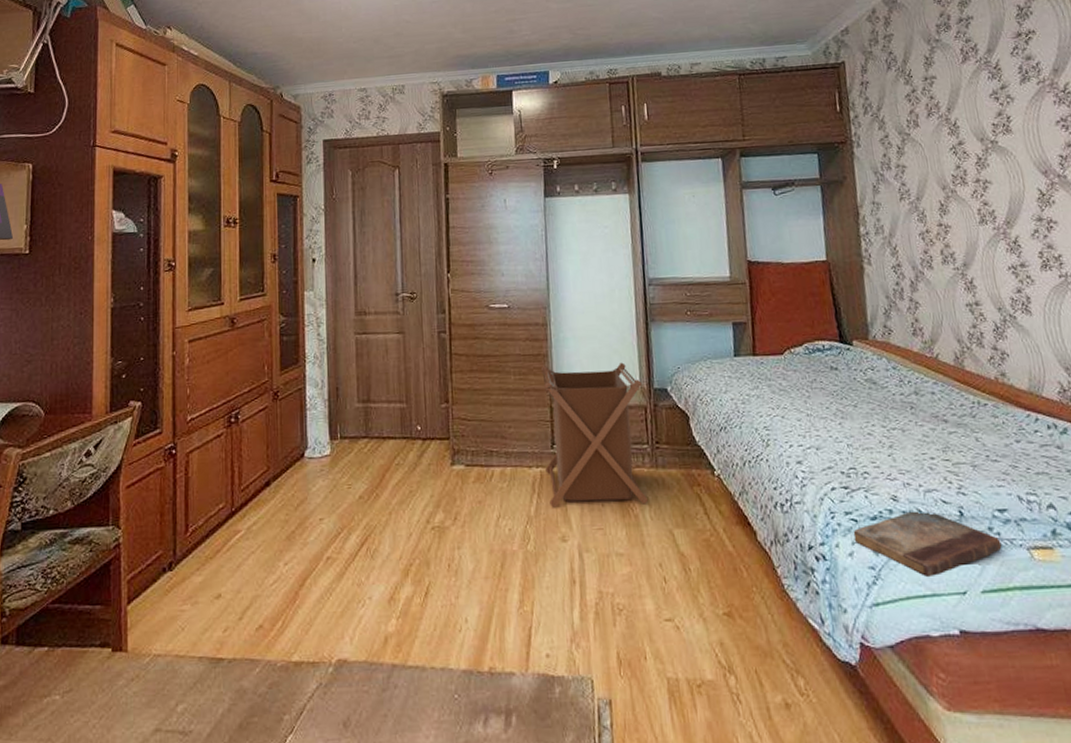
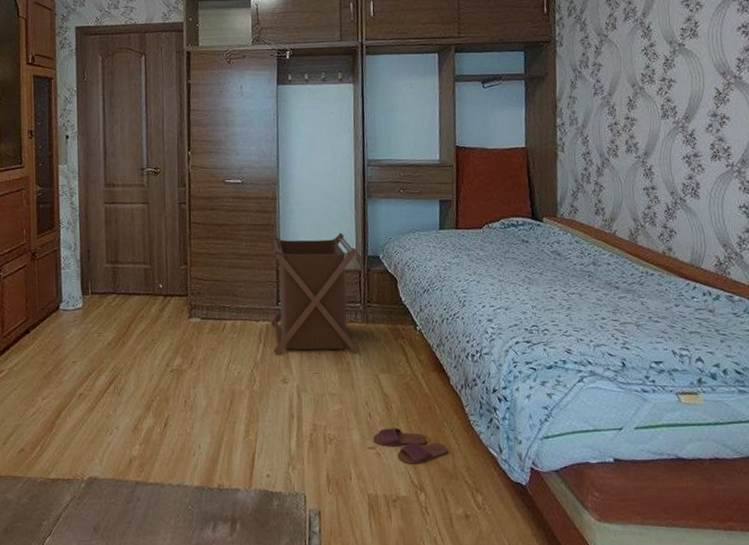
slippers: none [670,594,760,640] -> present [373,428,449,464]
book: present [853,509,1002,578] -> none [531,360,655,416]

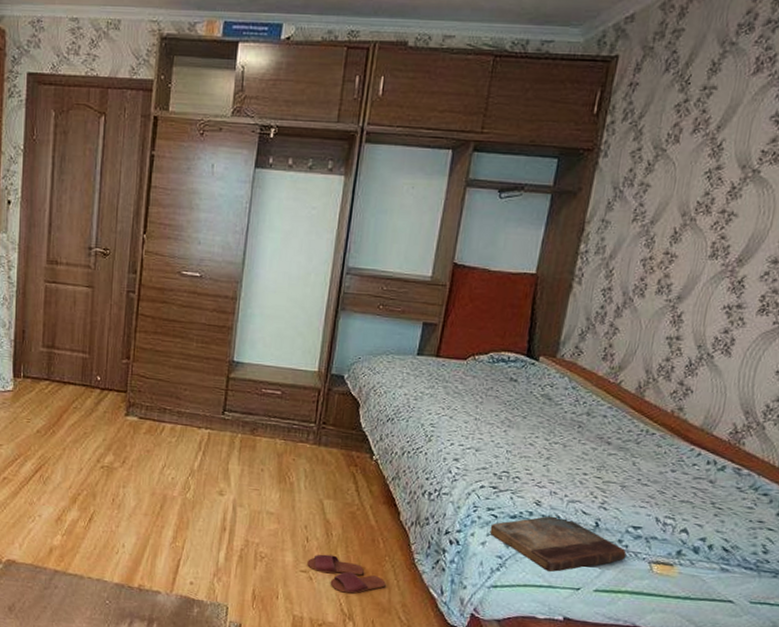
laundry basket: present [269,233,358,355] -> none [213,337,320,475]
book: none [531,360,655,416] -> present [489,515,627,573]

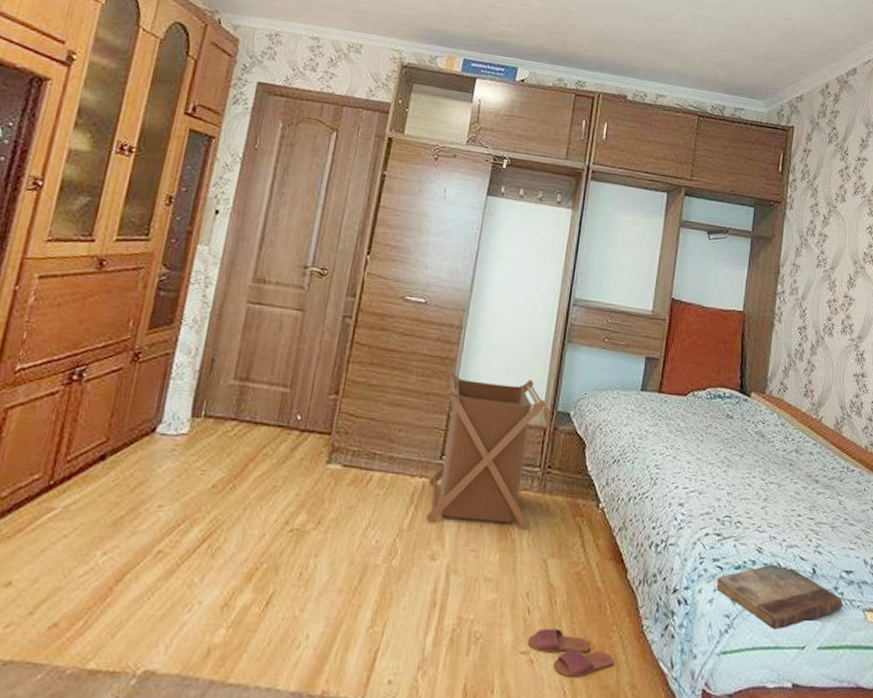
laundry basket: none [213,337,320,475] -> present [426,369,546,530]

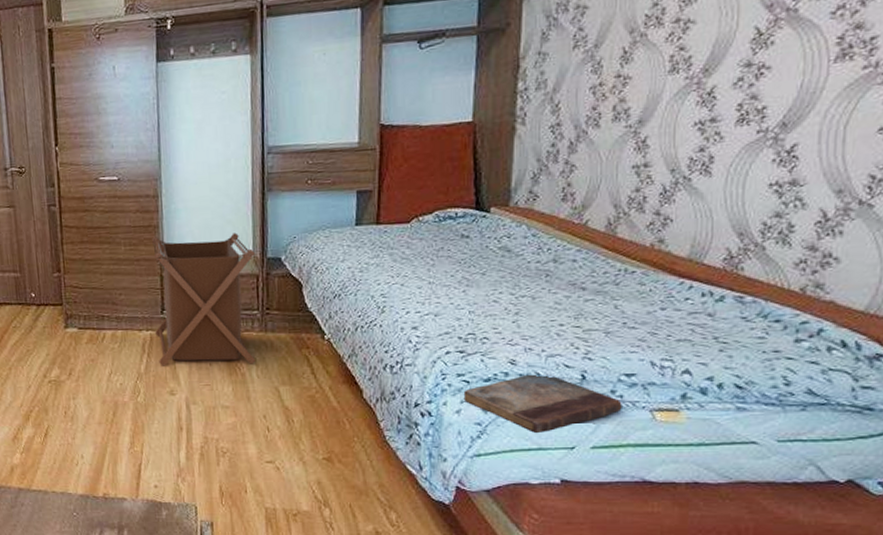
slippers: present [528,628,614,677] -> none [272,442,359,479]

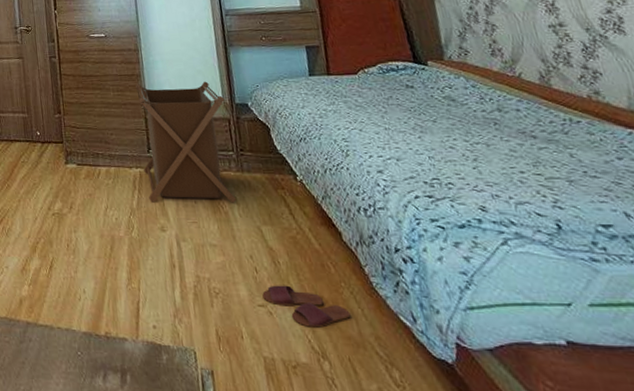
slippers: none [272,442,359,479] -> present [262,285,351,328]
book: present [463,372,622,434] -> none [440,220,610,287]

